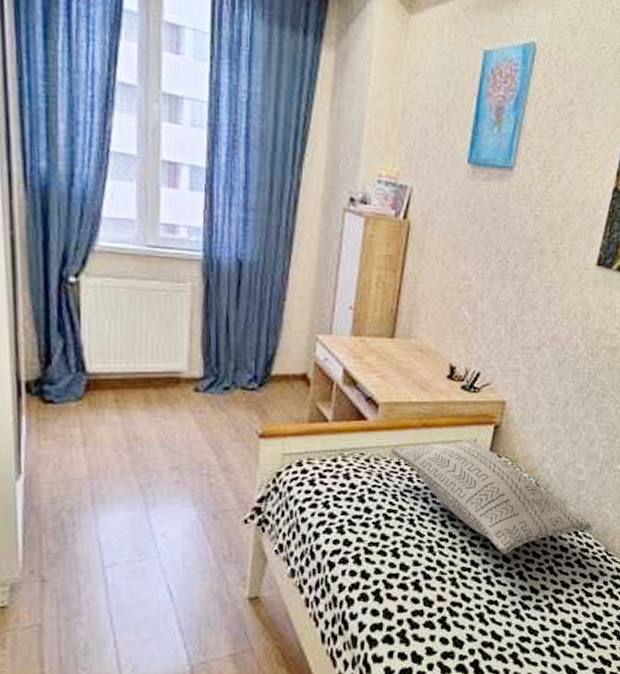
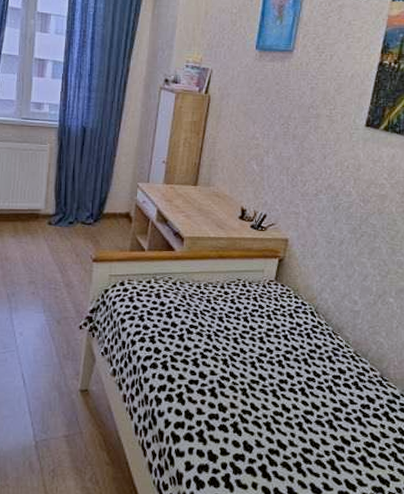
pillow: present [390,439,592,555] -> none [192,269,367,372]

